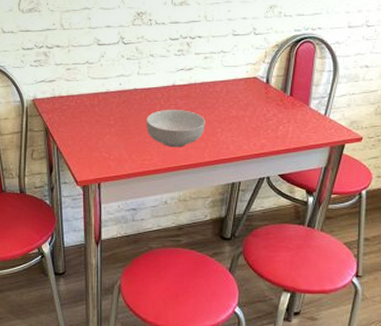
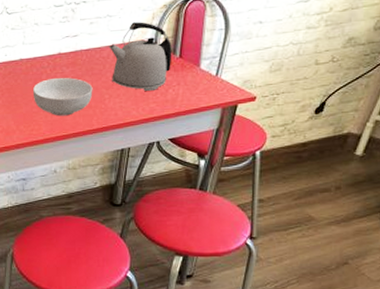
kettle: none [222,59,283,128] -> present [108,22,172,92]

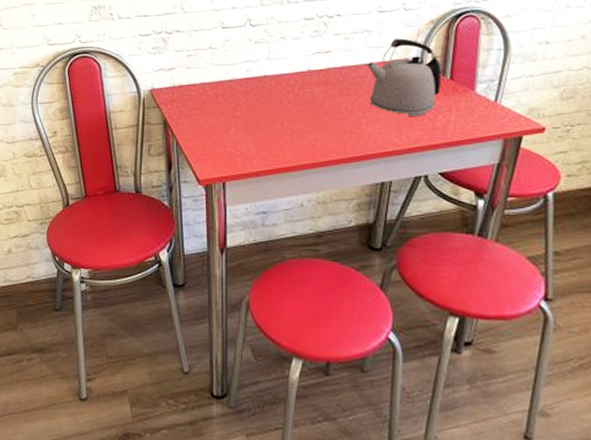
cereal bowl: present [32,77,93,116] -> none [277,97,348,141]

